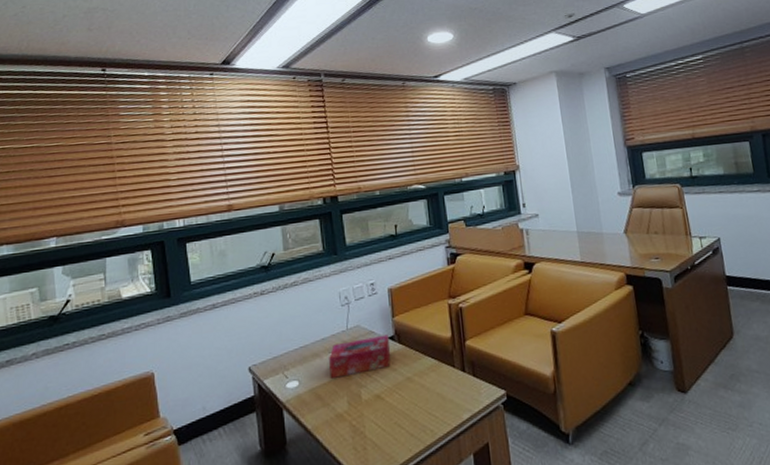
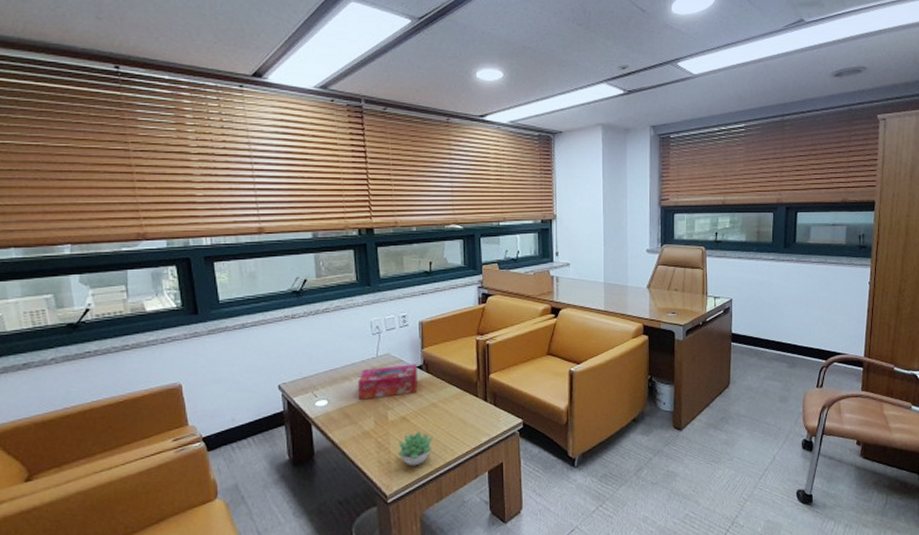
succulent plant: none [373,410,411,452] -> present [397,431,433,466]

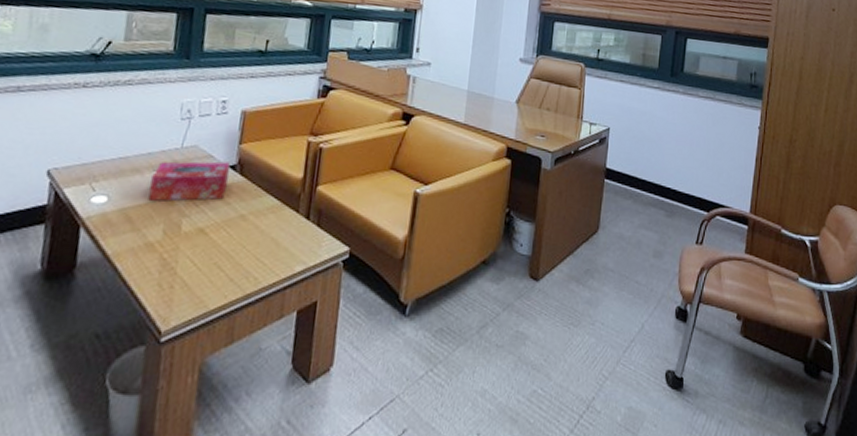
succulent plant: present [397,431,433,466] -> none [184,249,234,295]

